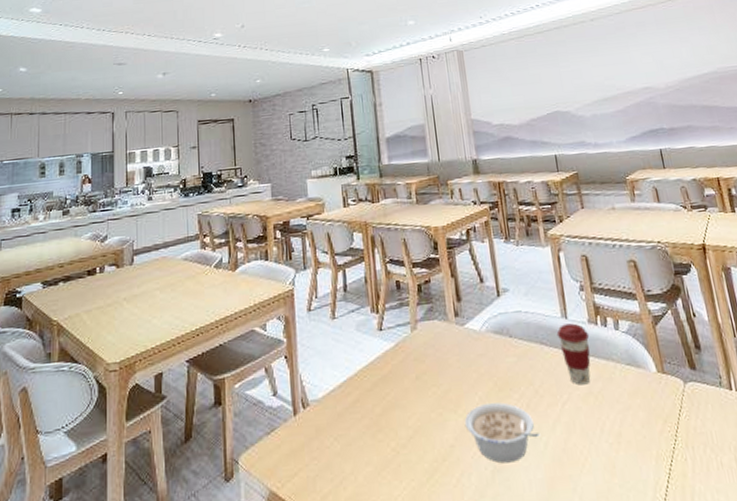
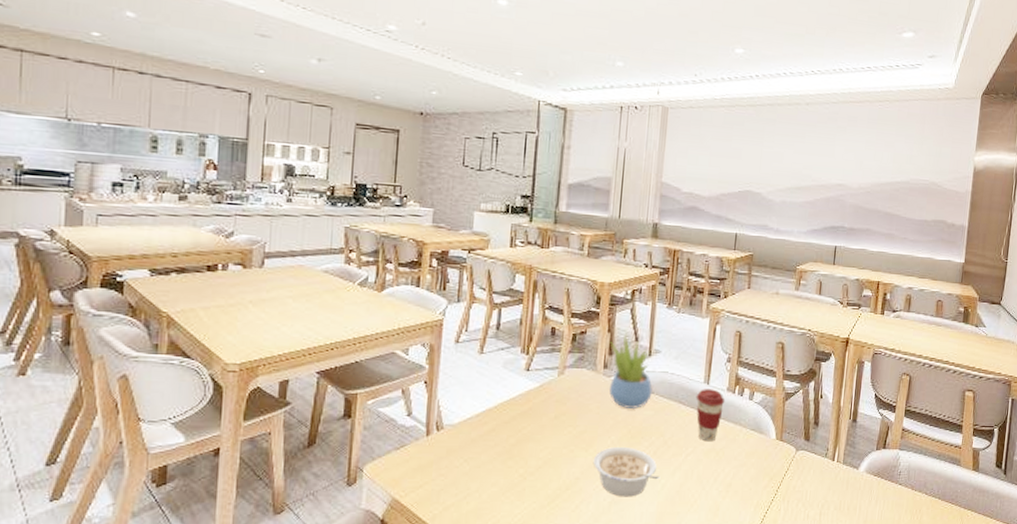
succulent plant: none [455,275,511,359] -> present [609,333,653,410]

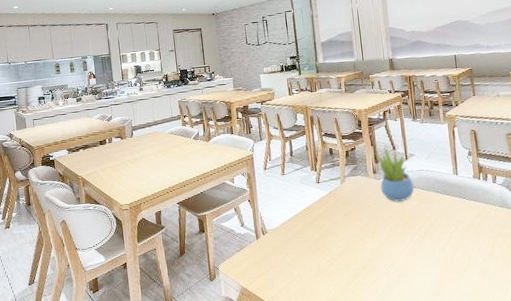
legume: present [593,447,661,497] -> none [379,231,434,271]
coffee cup: present [696,389,725,442] -> none [449,178,474,221]

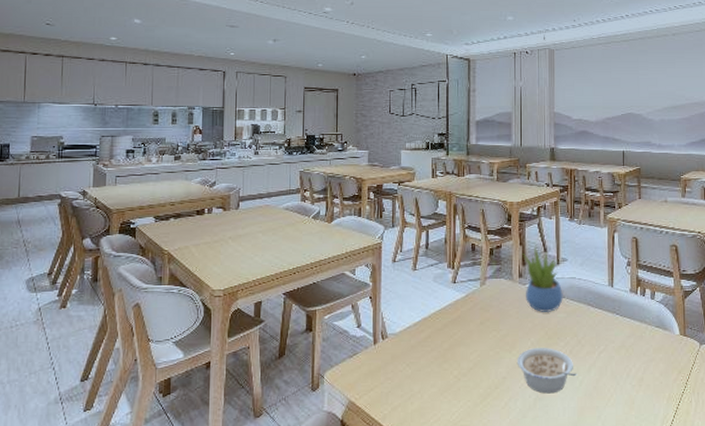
legume: none [379,231,434,271] -> present [516,348,578,394]

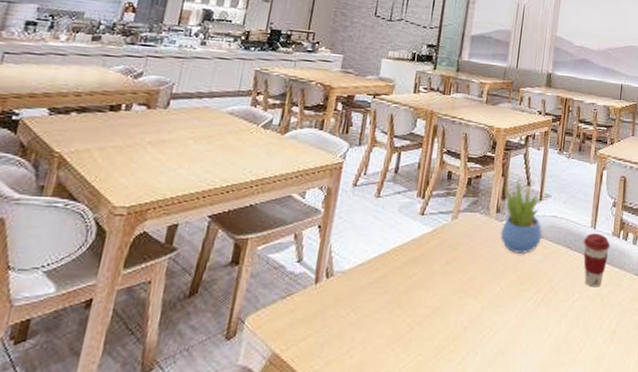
legume: present [516,348,578,394] -> none [481,294,547,347]
coffee cup: none [602,291,629,340] -> present [583,233,611,287]

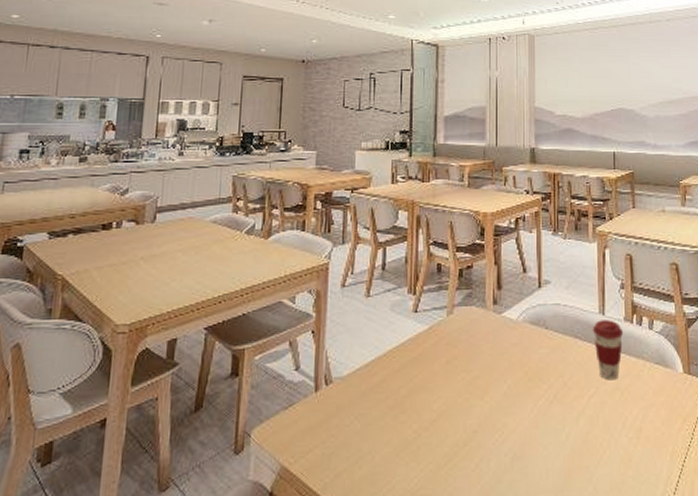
succulent plant: present [501,177,543,255] -> none [497,264,547,349]

